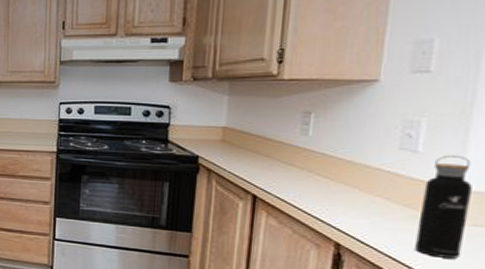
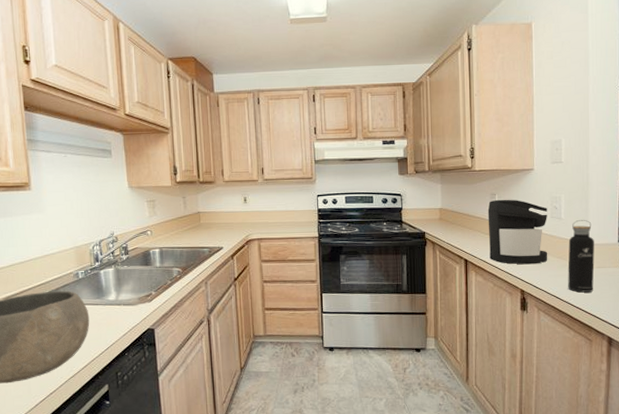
coffee maker: none [291,119,401,211] -> present [487,199,552,265]

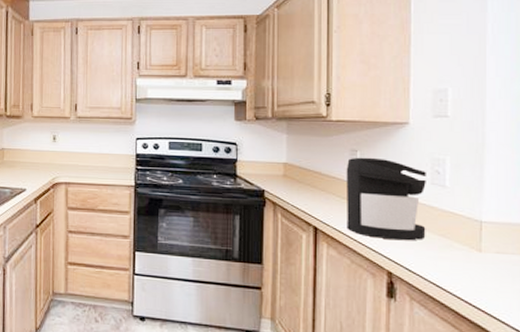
water bottle: present [568,219,595,293] -> none [453,189,492,284]

